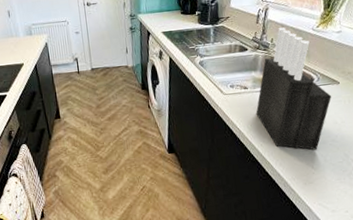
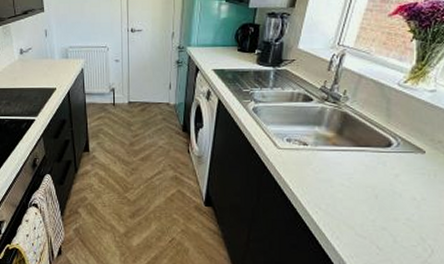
knife block: present [256,27,331,150] -> none [314,78,412,227]

